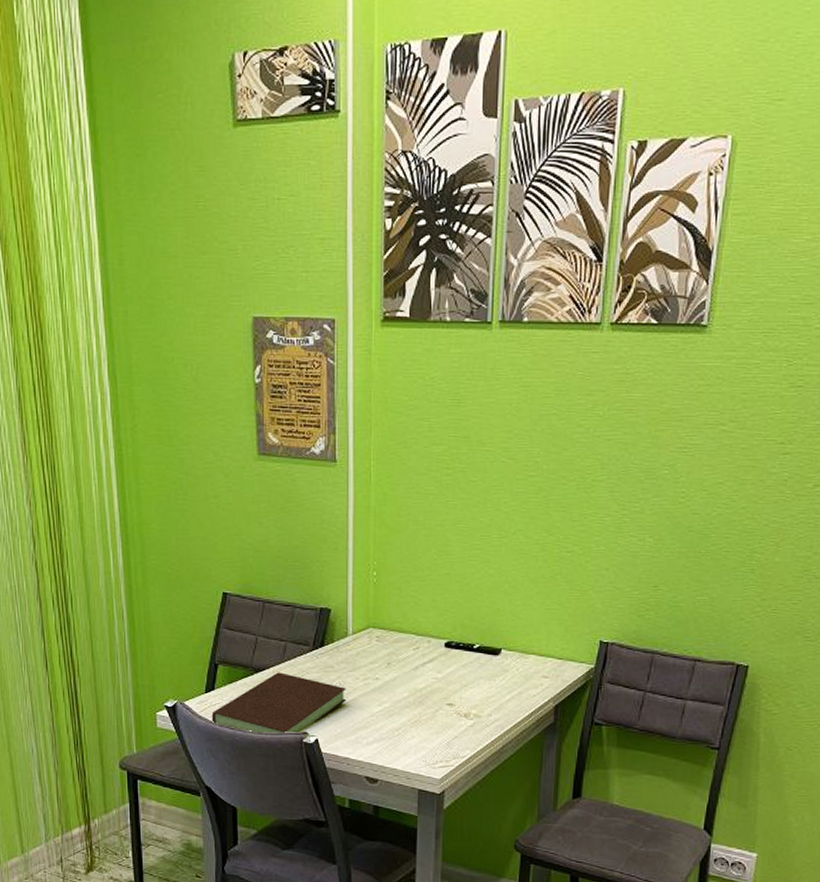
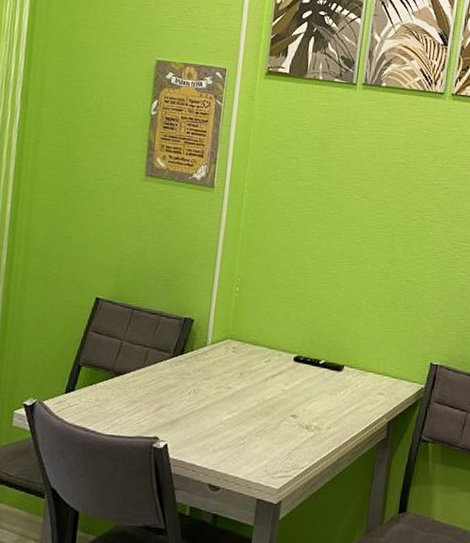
notebook: present [211,672,347,735] -> none [67,376,201,439]

